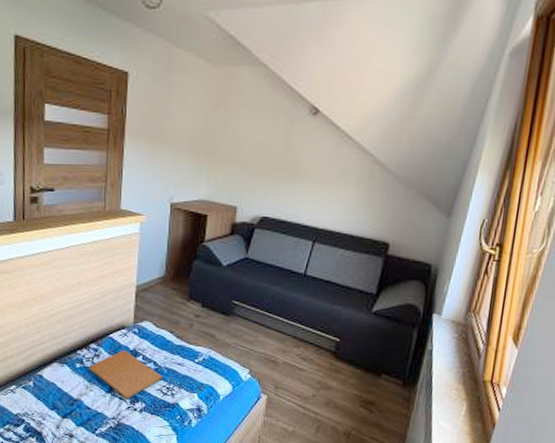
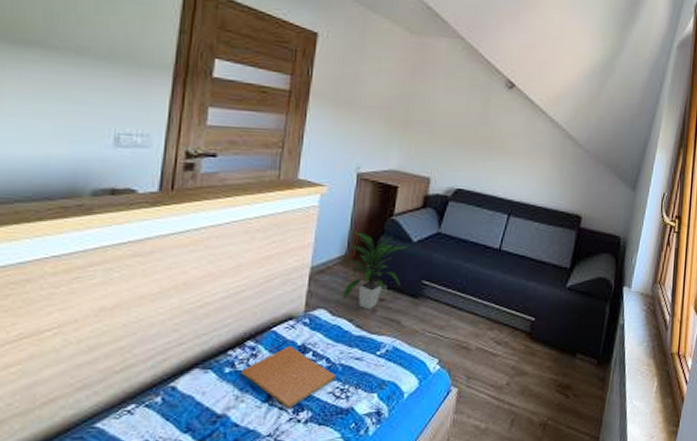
indoor plant: none [164,256,218,324] -> present [342,232,407,310]

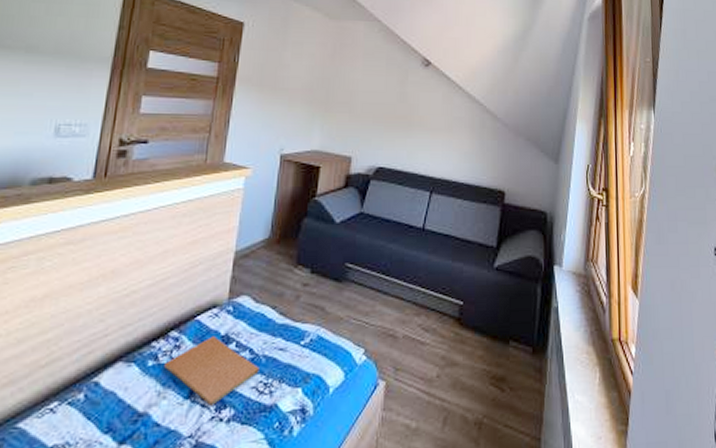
indoor plant: present [342,232,407,310] -> none [266,214,330,296]

